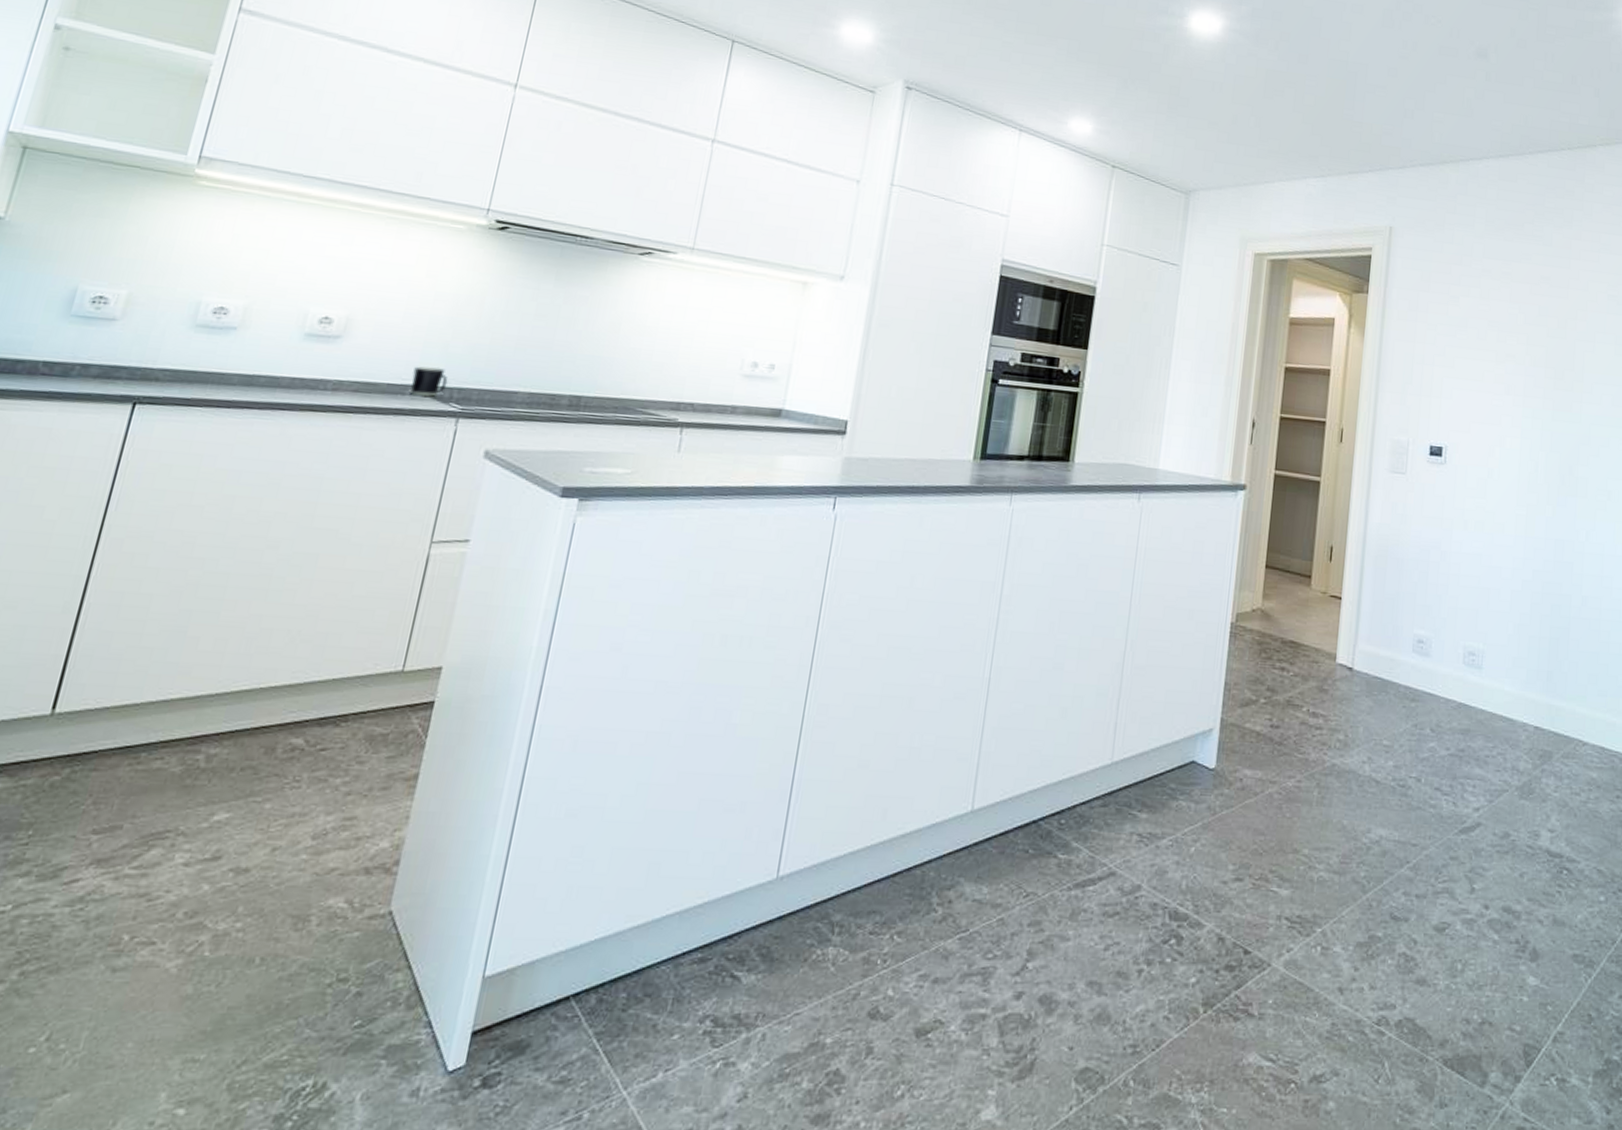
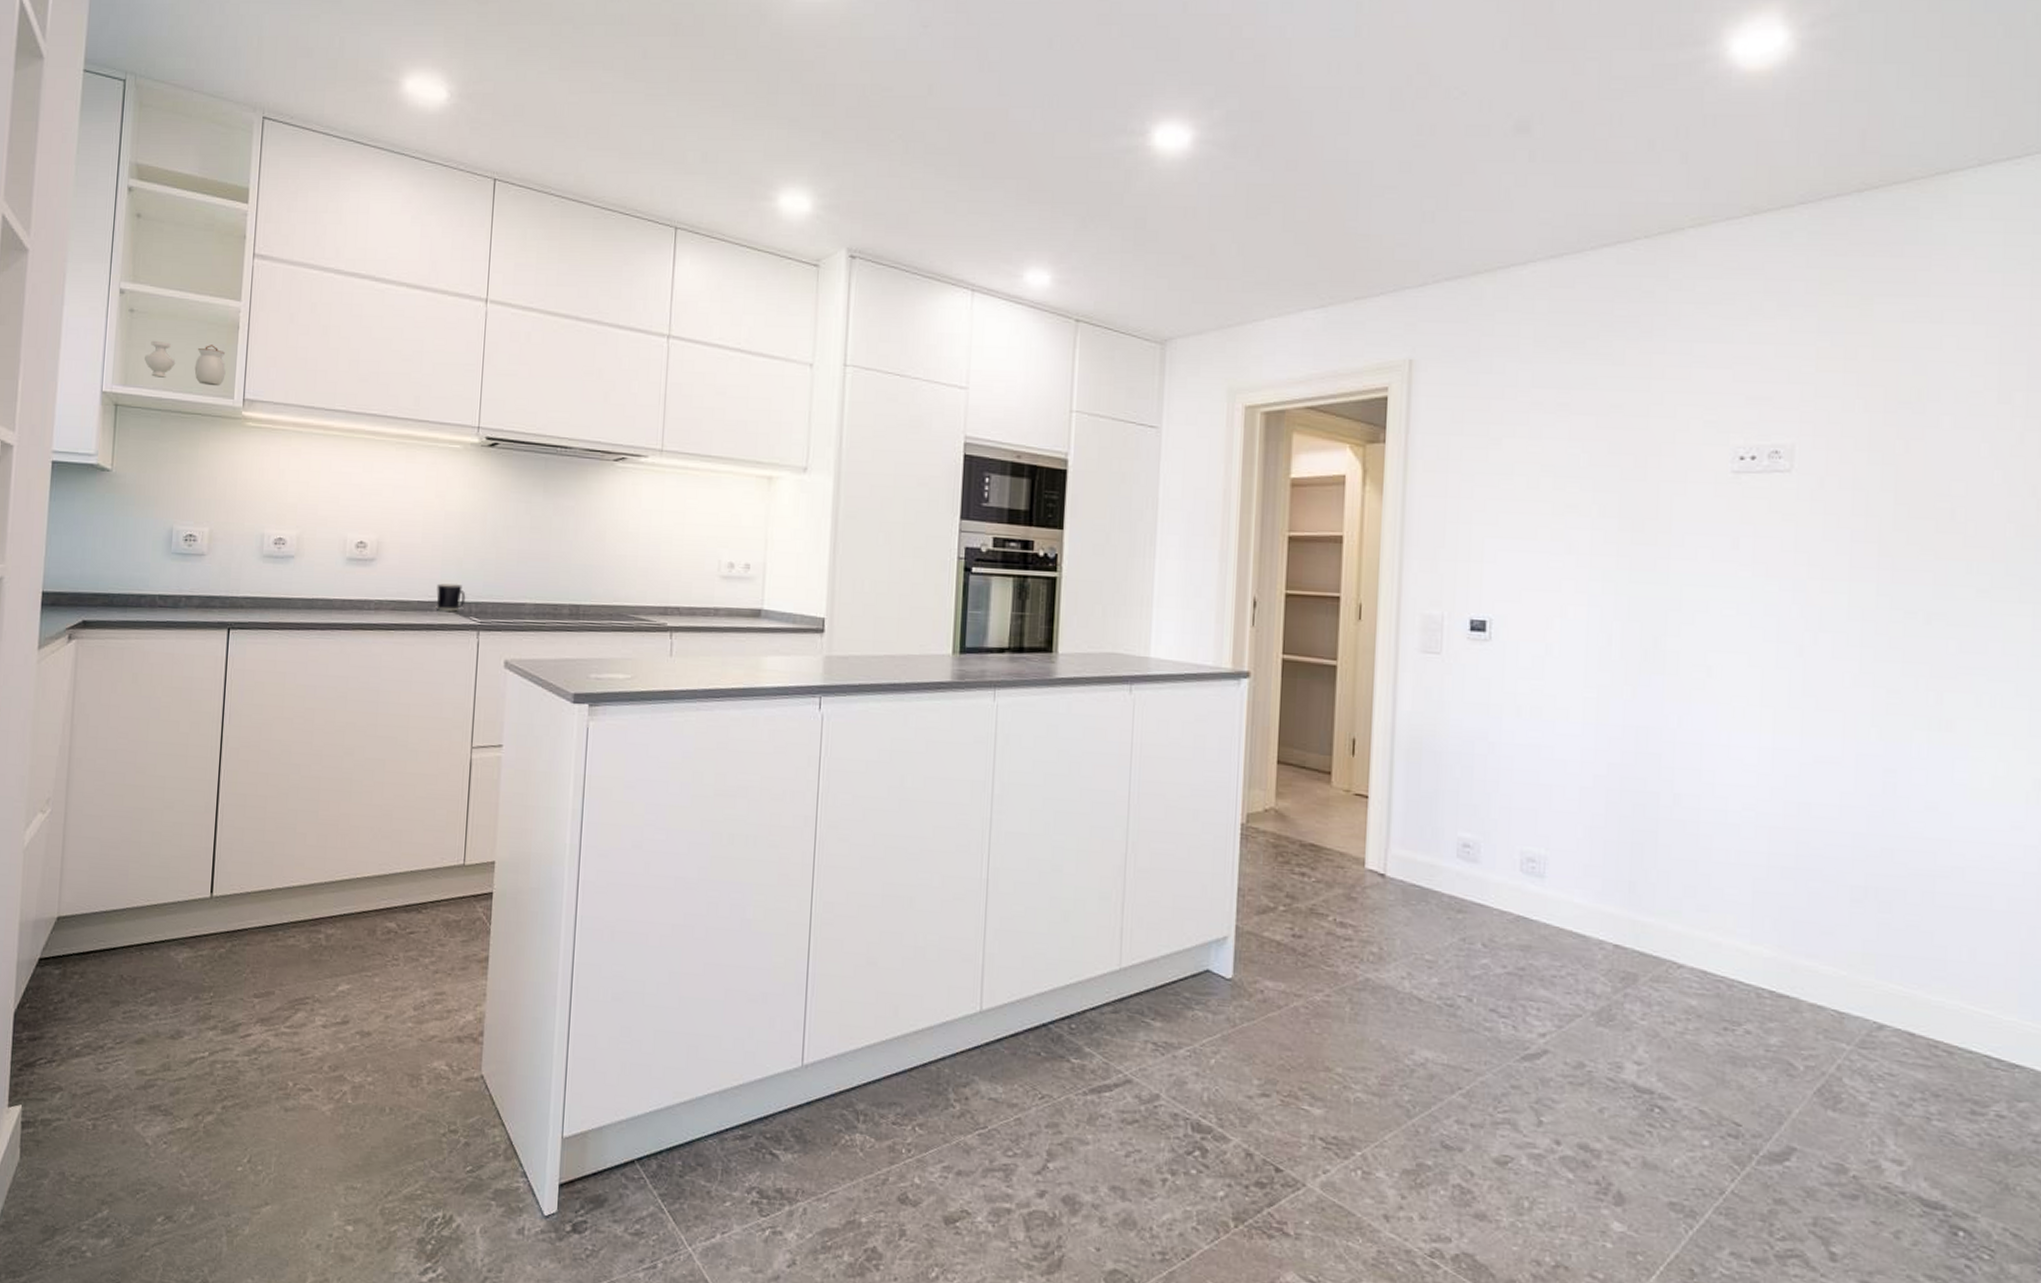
jar: none [74,83,184,140] -> present [145,340,226,387]

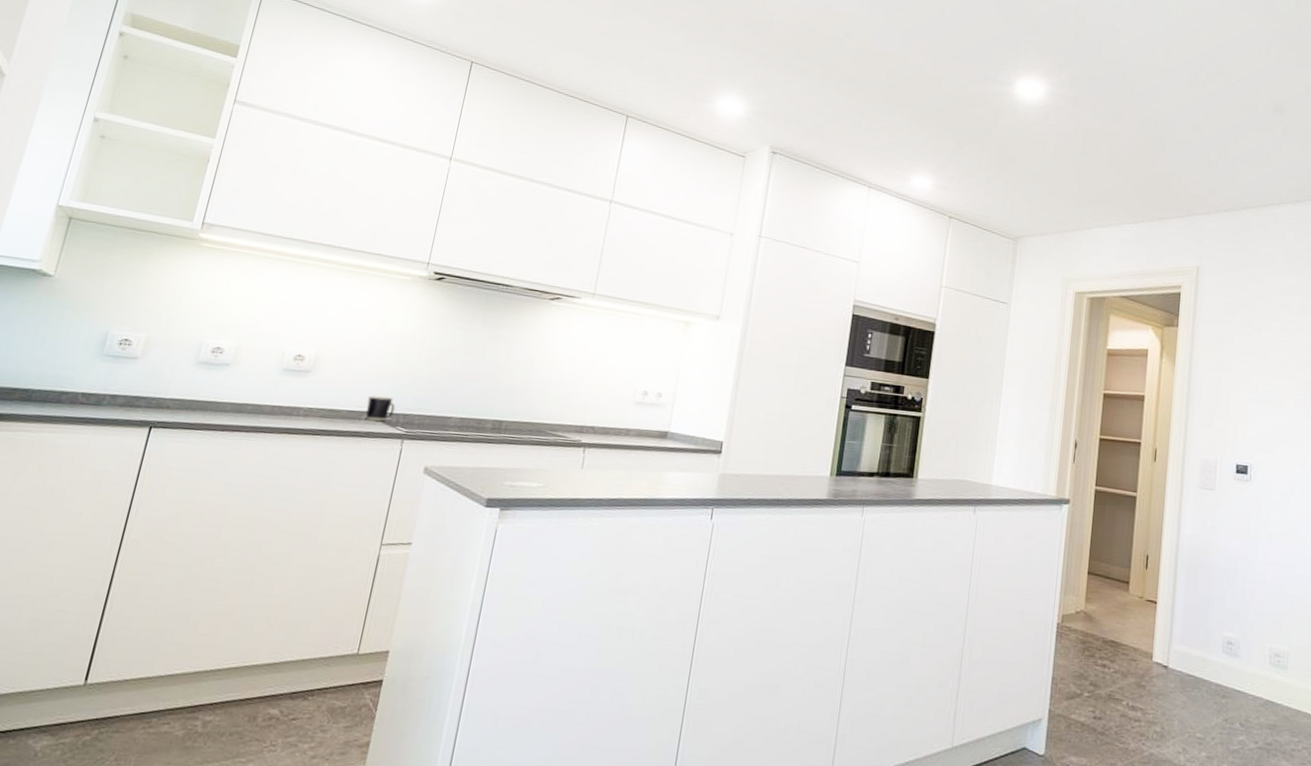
jar: present [145,340,226,387] -> none [108,164,191,210]

